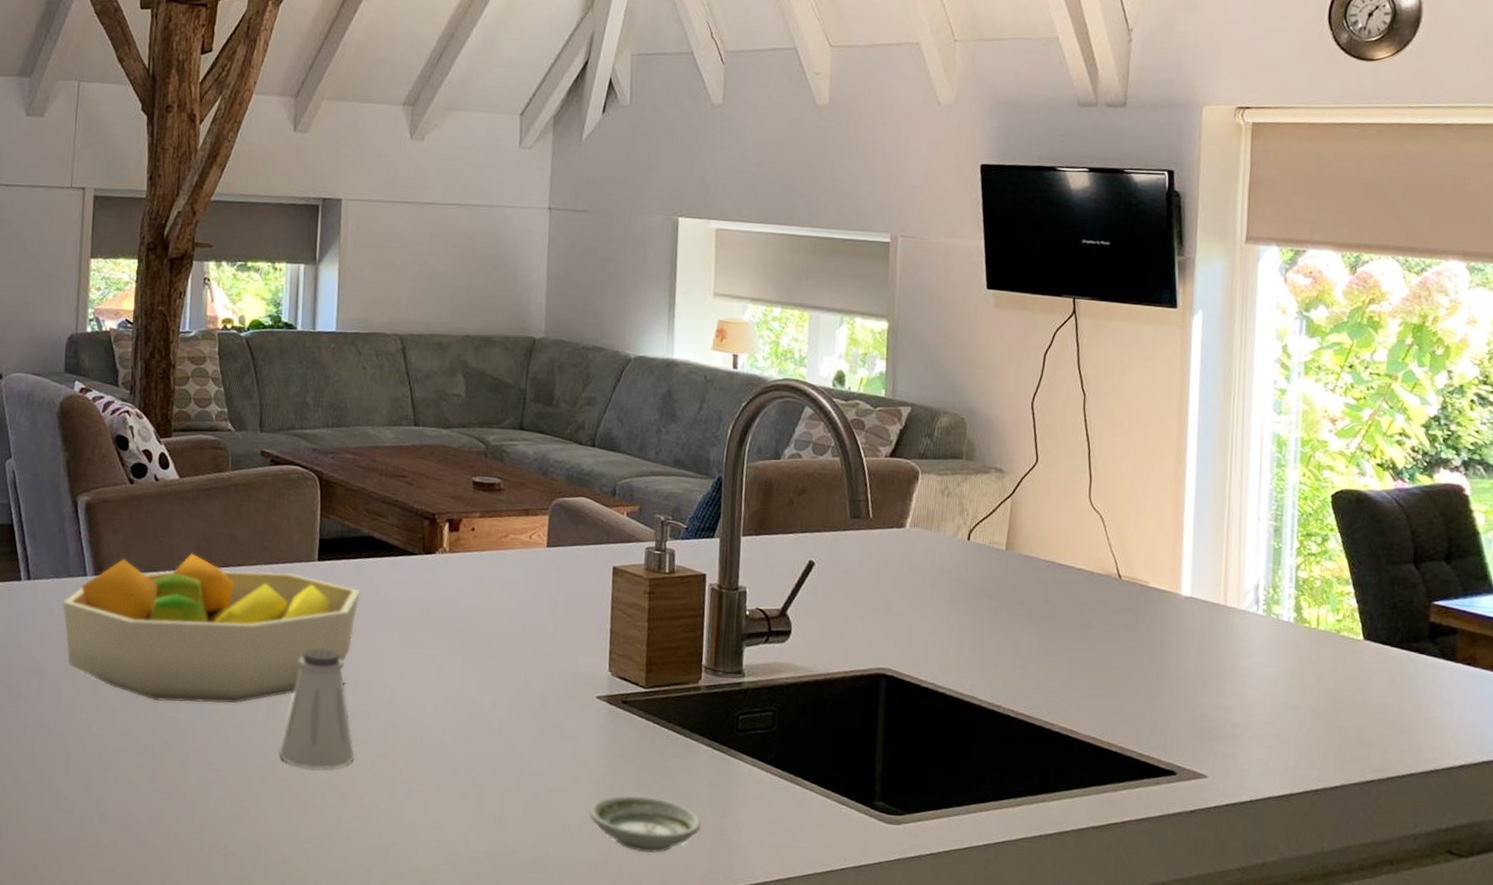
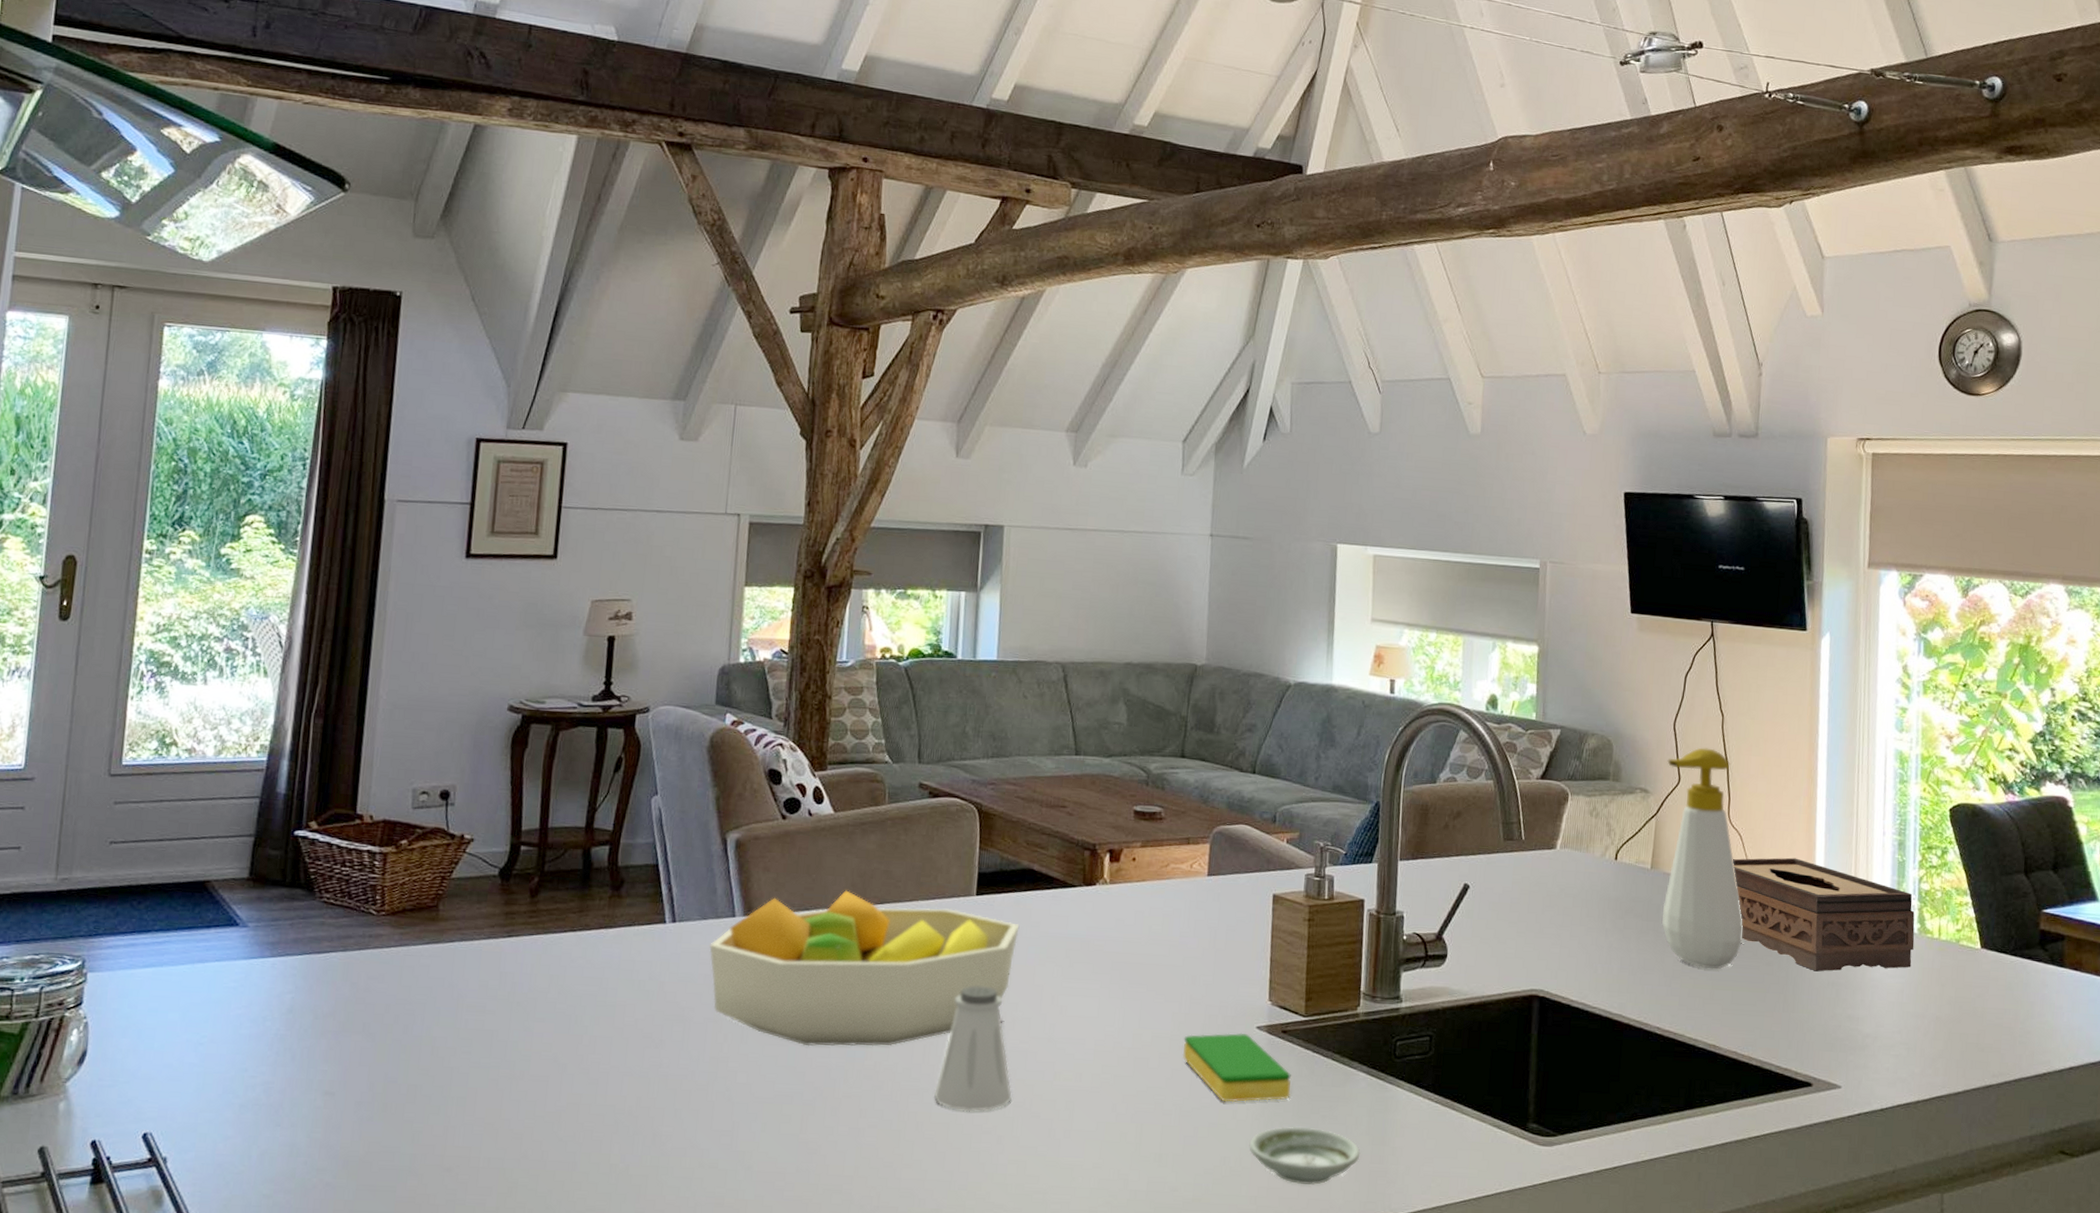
dish sponge: none [522,702,631,770] -> present [1182,1033,1291,1103]
soap bottle: none [1016,427,1104,654] -> present [1661,747,1744,970]
tissue box: none [1093,541,1291,659] -> present [1733,857,1915,972]

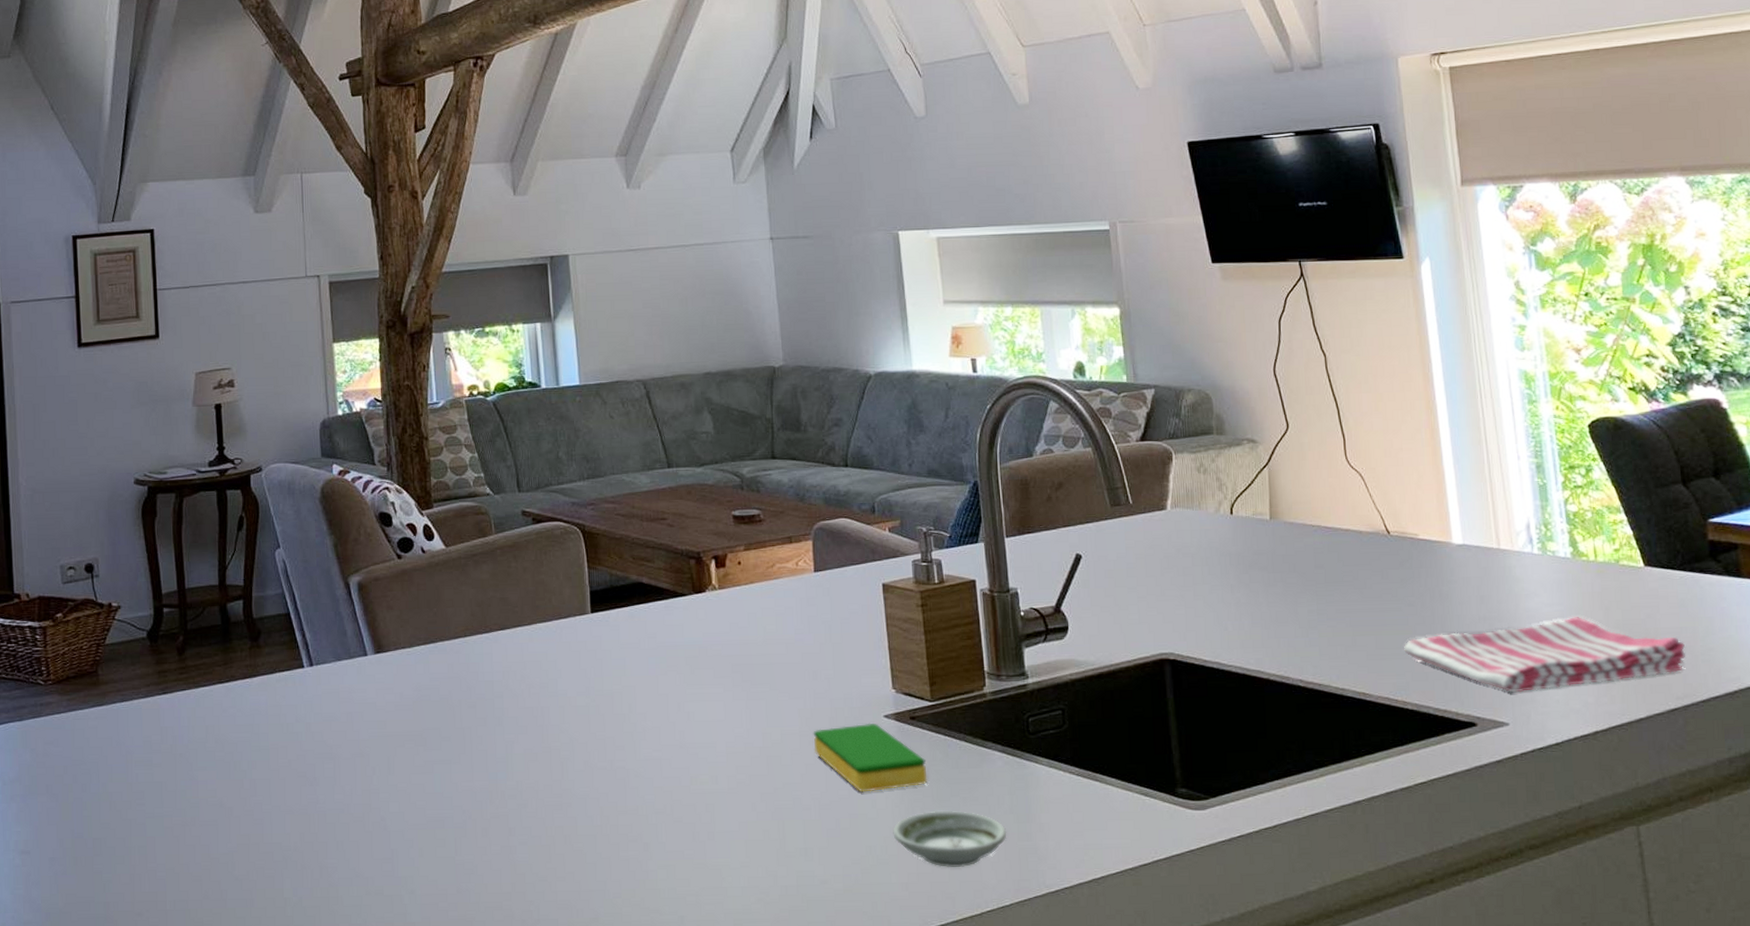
fruit bowl: present [709,890,1020,1047] -> none [347,620,637,772]
saltshaker: present [934,986,1012,1112] -> none [577,700,652,822]
soap bottle: present [1661,747,1744,970] -> none [1272,390,1380,616]
tissue box: present [1733,857,1915,972] -> none [1357,493,1569,607]
dish towel: none [1756,990,2006,1058] -> present [1404,617,1685,693]

